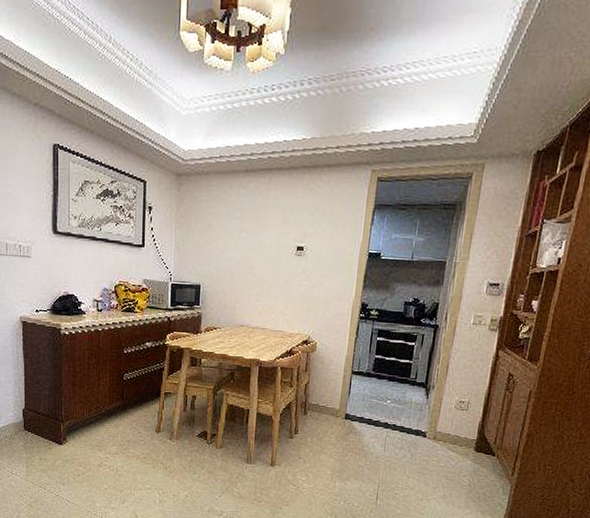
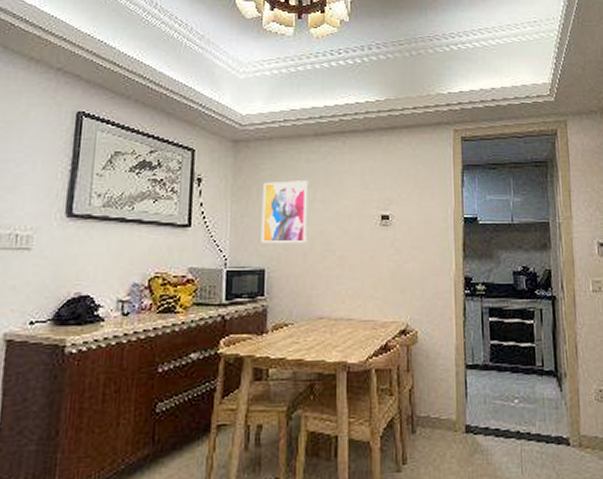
wall art: none [198,212,237,266] -> present [261,180,307,244]

